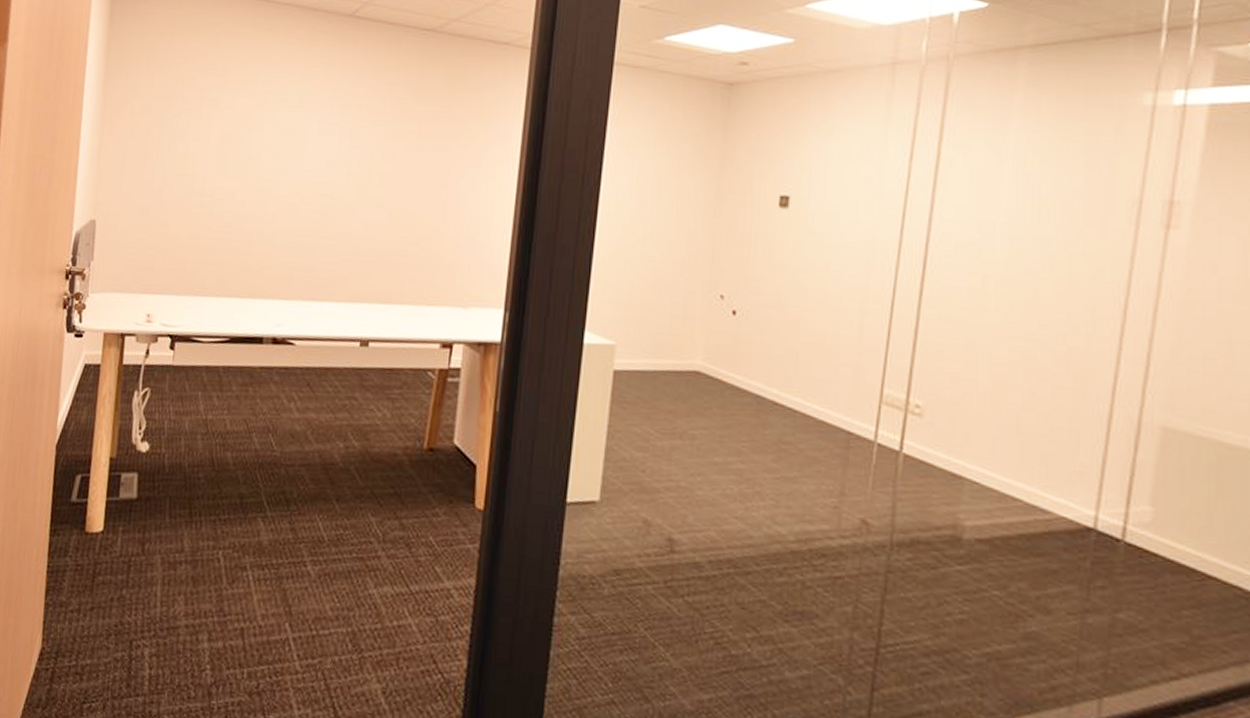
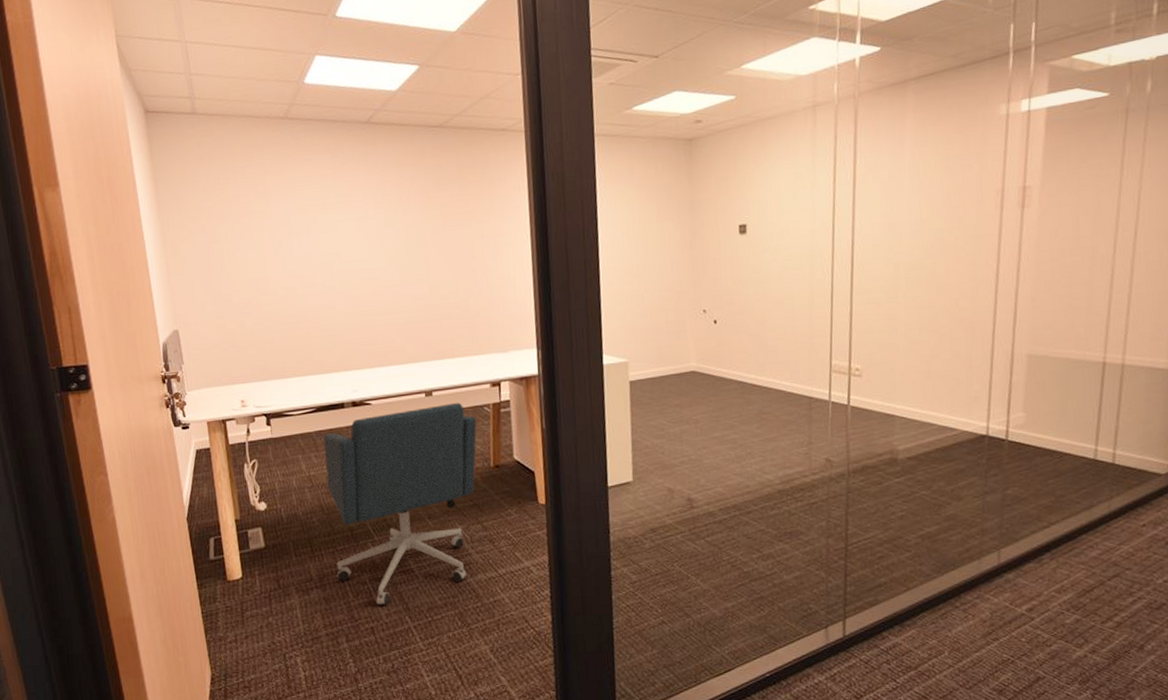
office chair: none [213,359,416,604] -> present [323,402,477,606]

